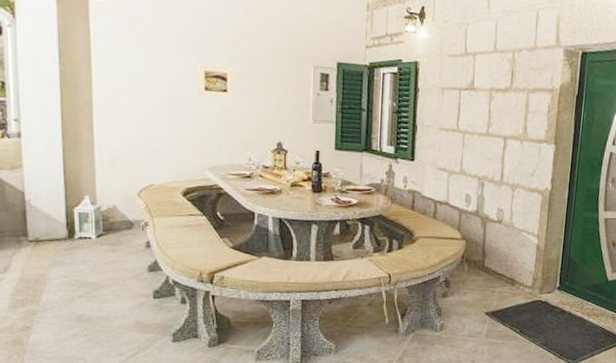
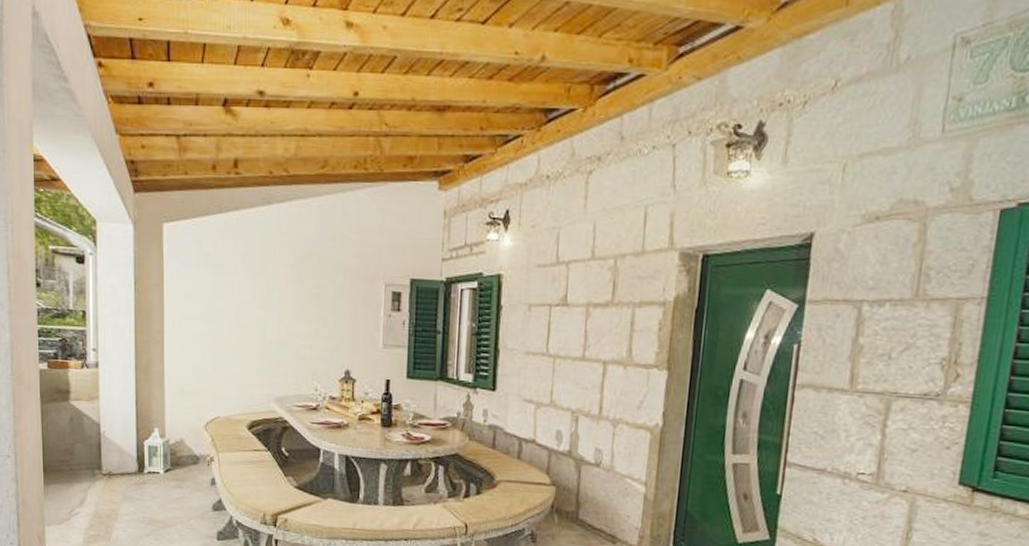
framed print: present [197,63,234,98] -> none [264,285,302,323]

